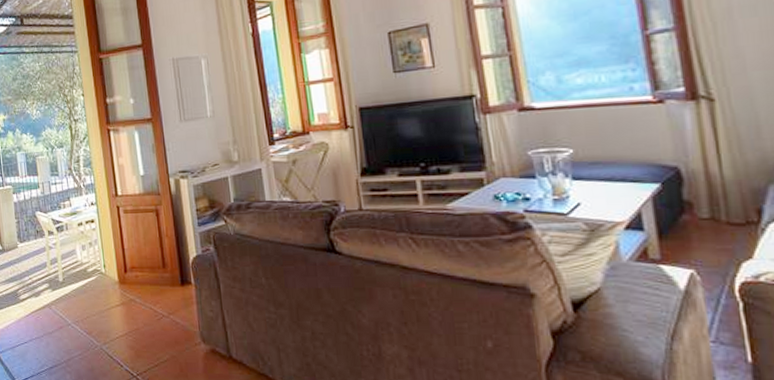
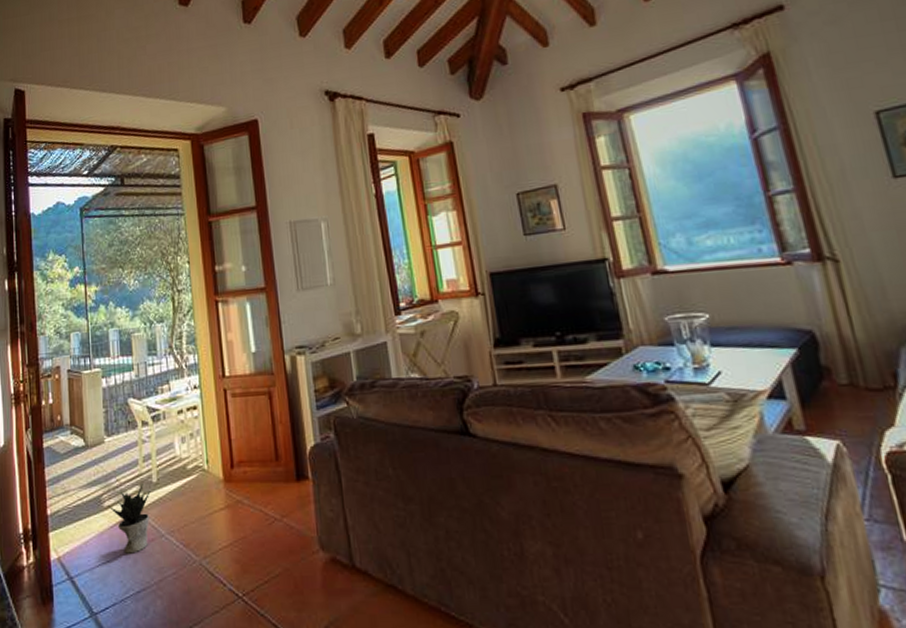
potted plant: none [23,282,58,338] -> present [108,484,151,554]

